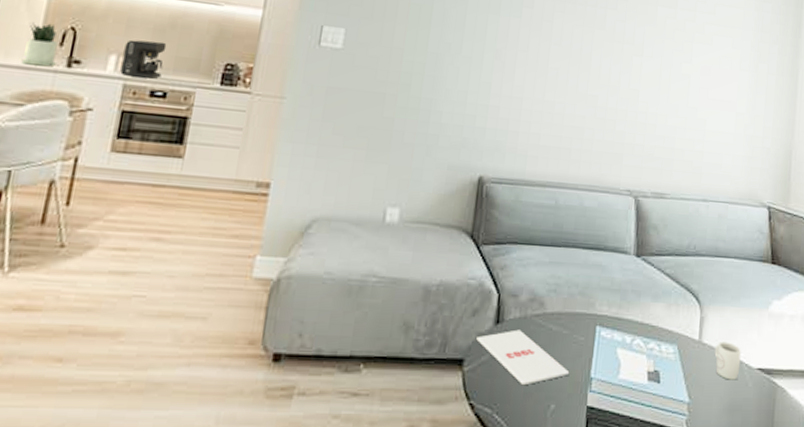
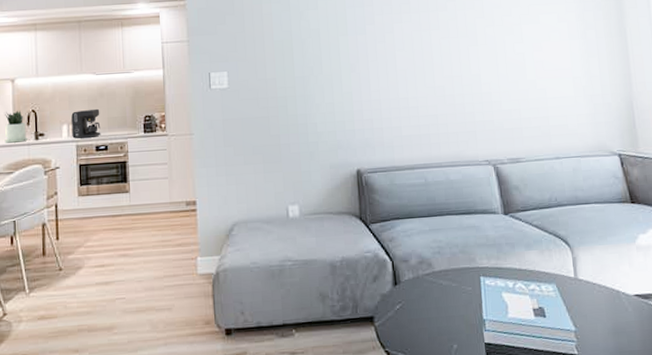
magazine: present [476,329,570,386] -> none [381,287,465,332]
mug: present [714,341,742,380] -> none [591,275,618,308]

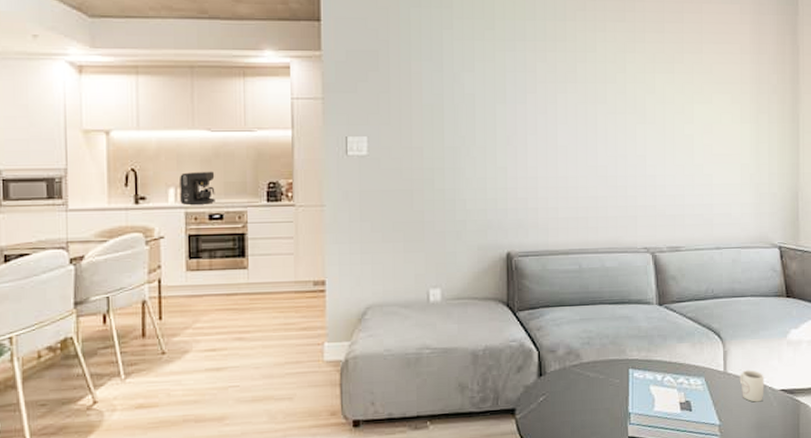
planter: present [4,110,29,143] -> none [96,168,127,206]
mug: none [591,275,618,308] -> present [739,370,764,402]

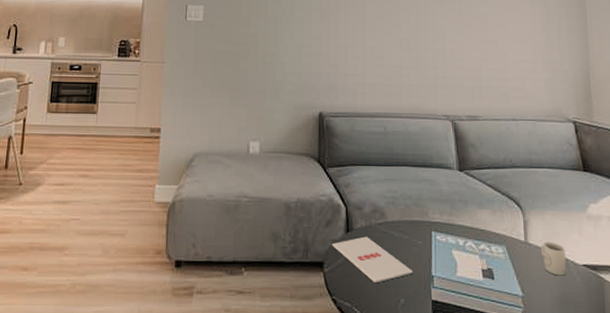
coffee maker: present [180,171,216,205] -> none [49,29,78,56]
magazine: none [524,379,610,425] -> present [332,236,413,284]

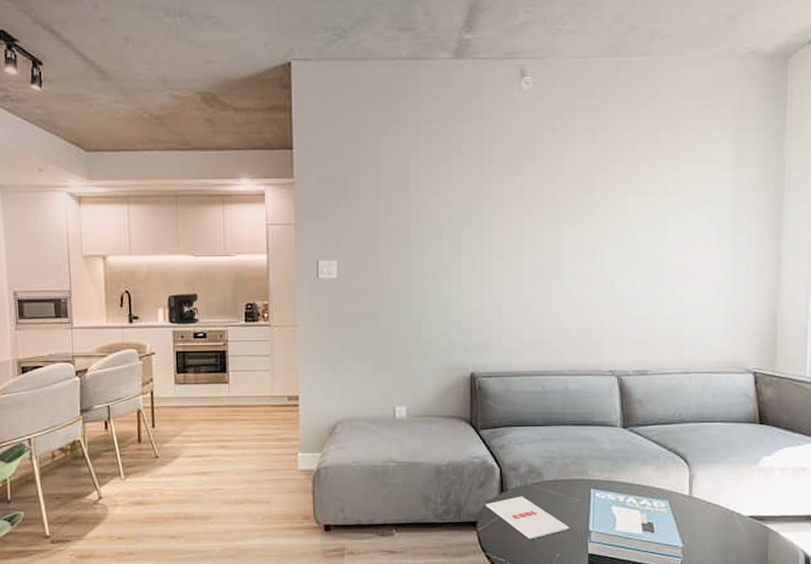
coffee maker: none [49,29,78,56] -> present [167,293,199,324]
mug: present [540,242,567,276] -> none [705,495,732,527]

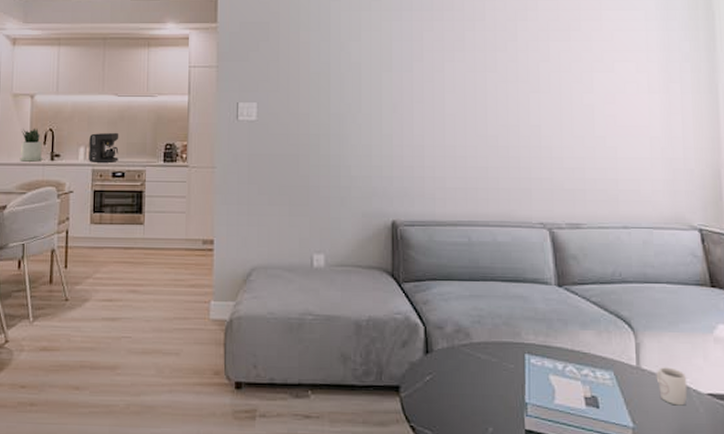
planter: none [96,290,122,325] -> present [19,128,44,162]
magazine: present [486,496,570,540] -> none [409,358,504,410]
mug: none [705,495,732,527] -> present [656,367,688,406]

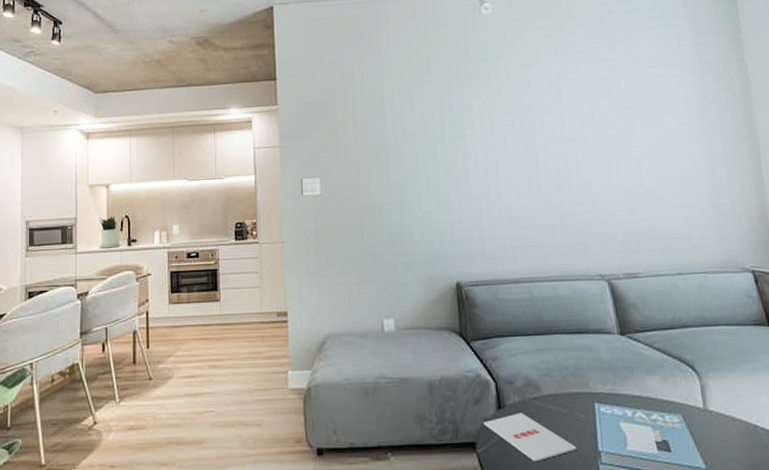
coffee maker: present [89,132,119,163] -> none [163,215,192,245]
magazine: none [409,358,504,410] -> present [483,412,577,463]
mug: present [656,367,688,406] -> none [723,407,756,445]

